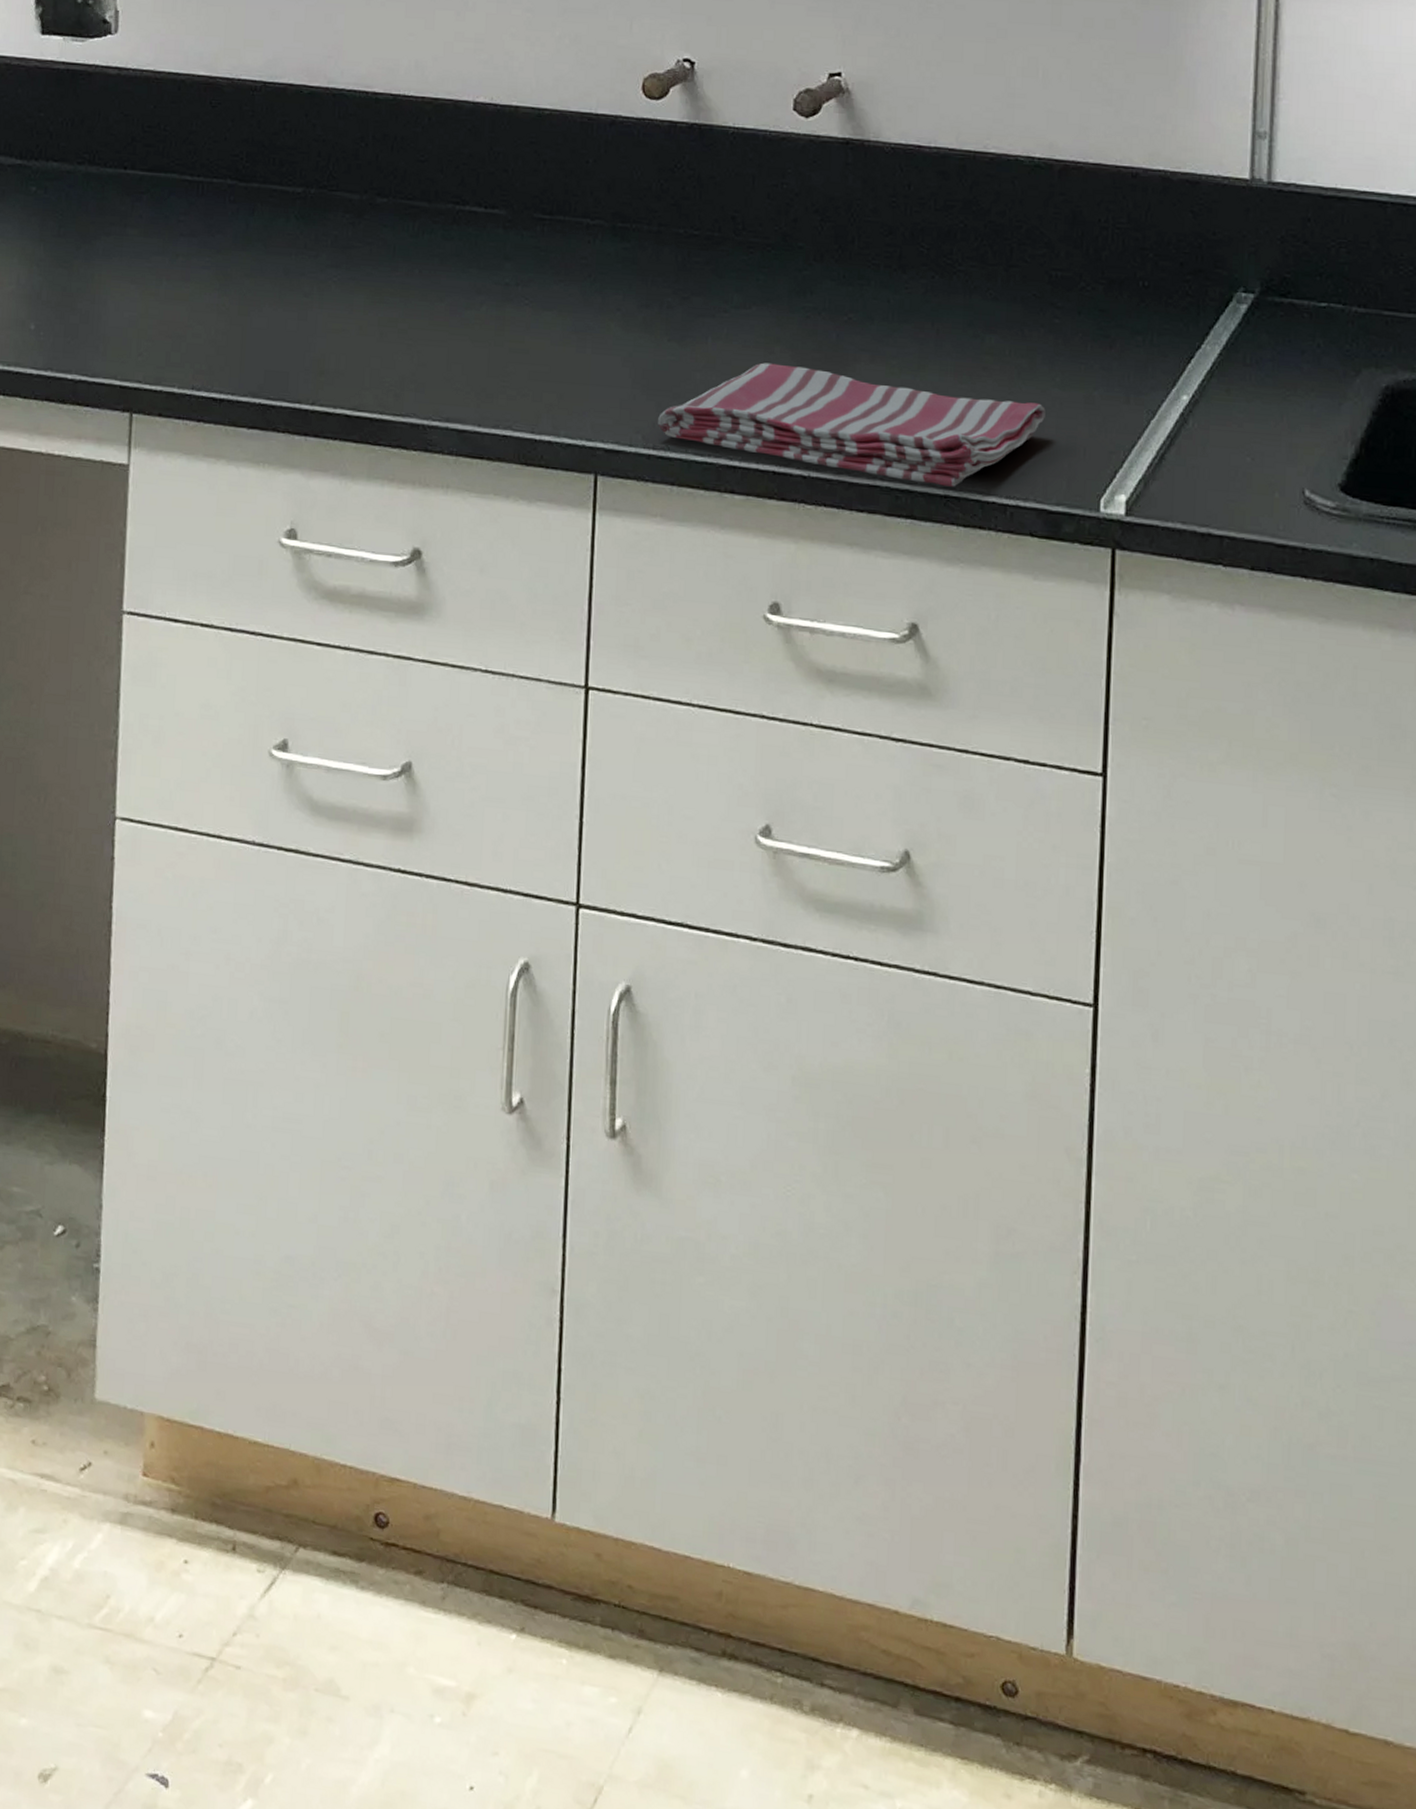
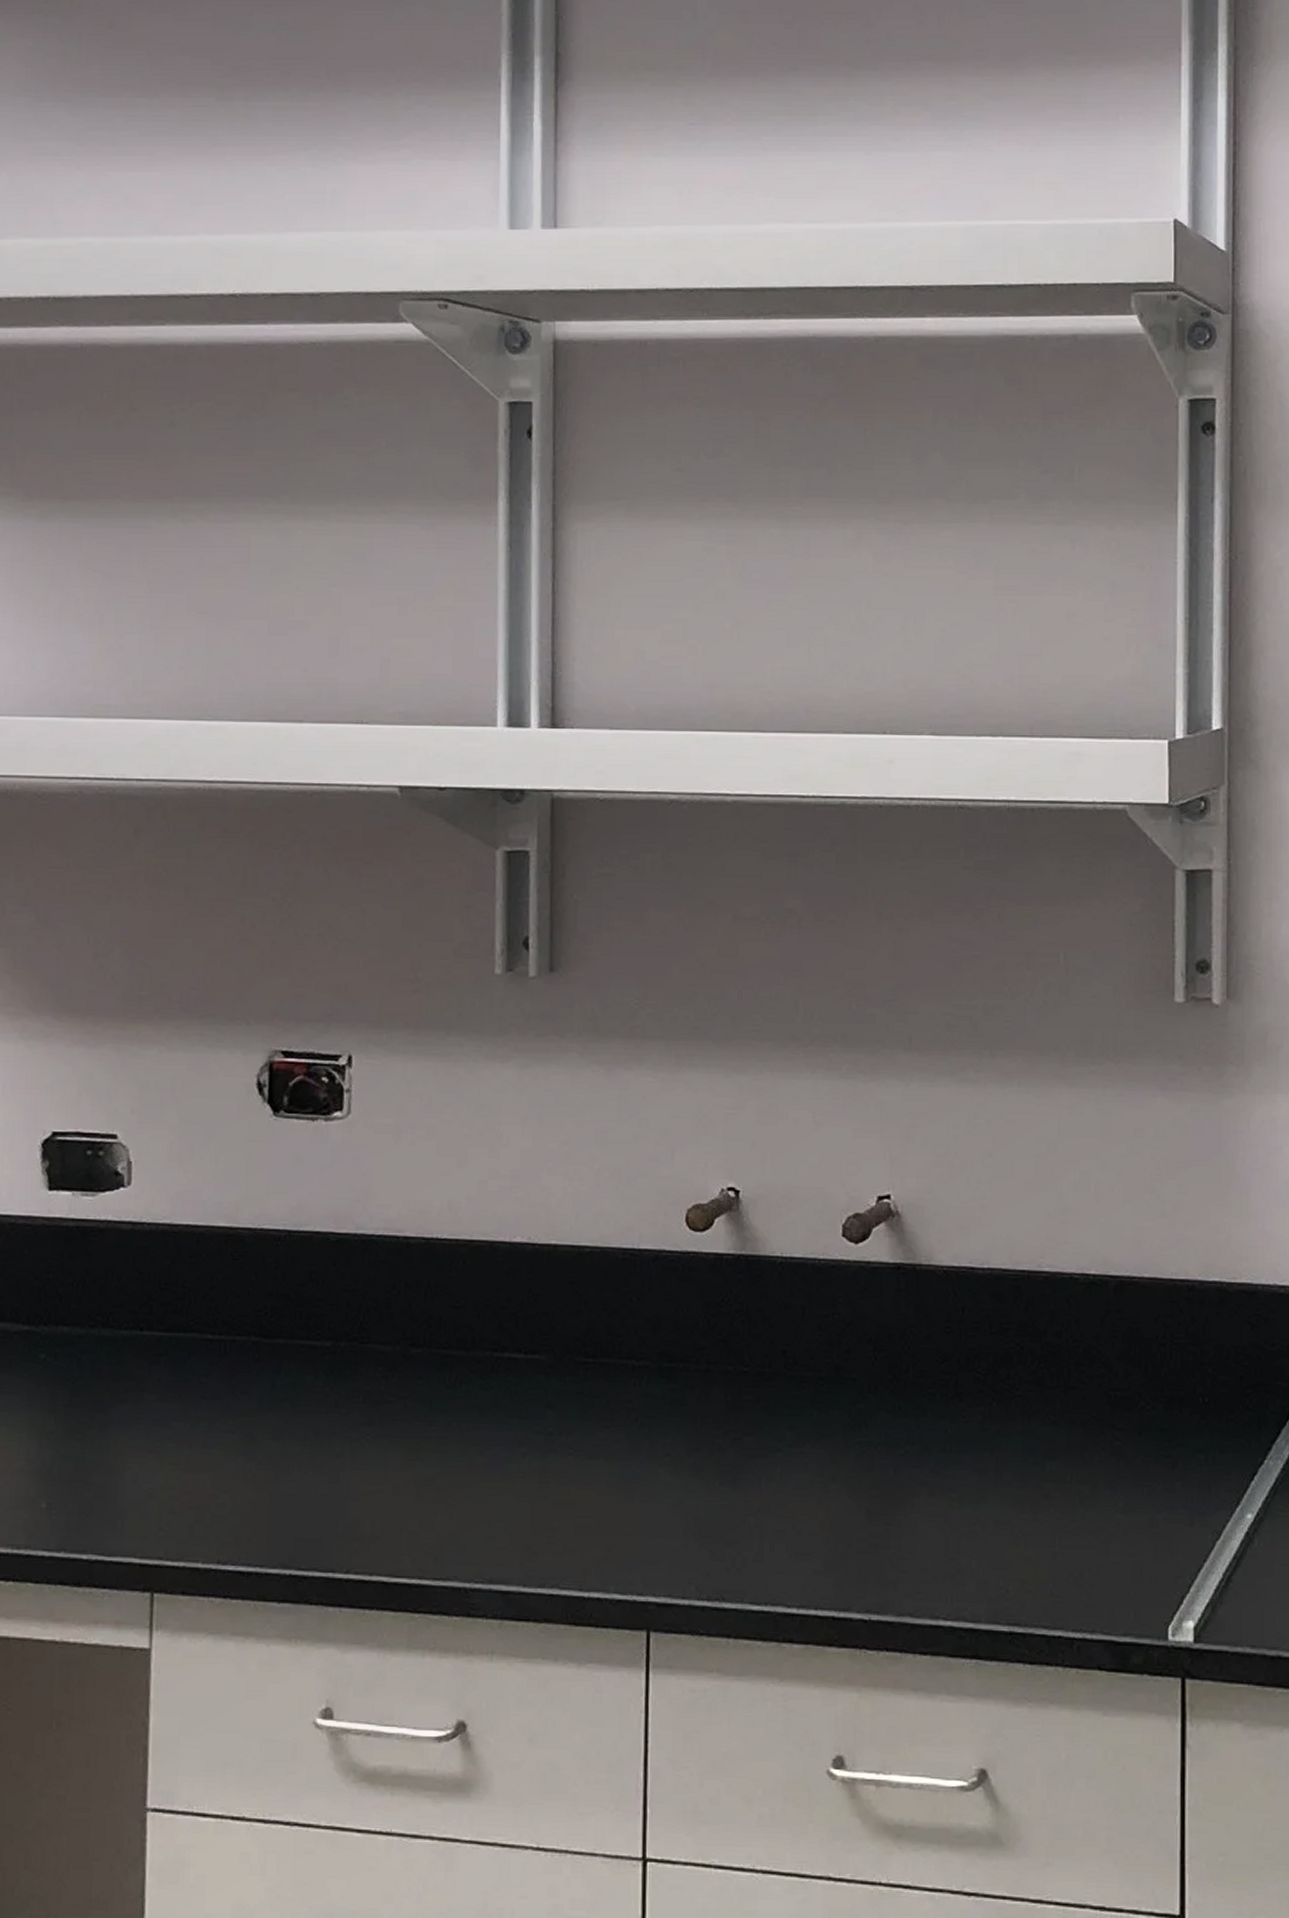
dish towel: present [658,362,1046,487] -> none [712,1502,1109,1623]

